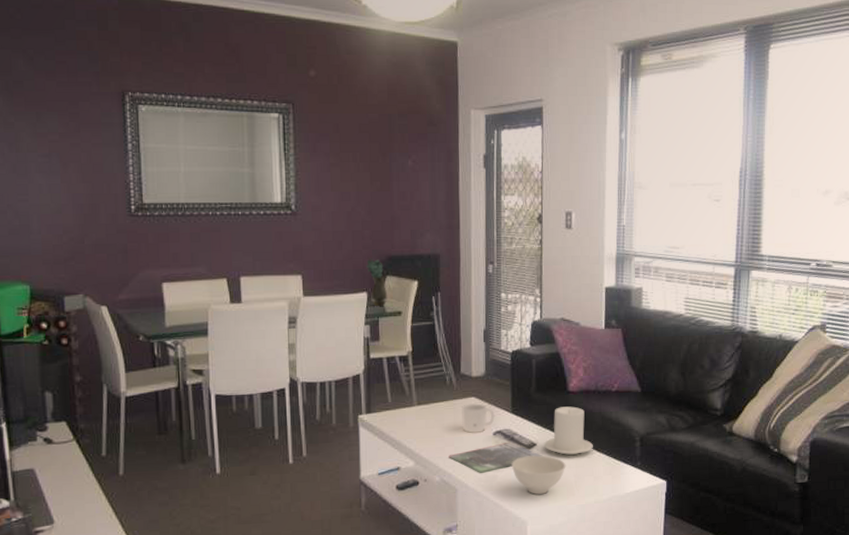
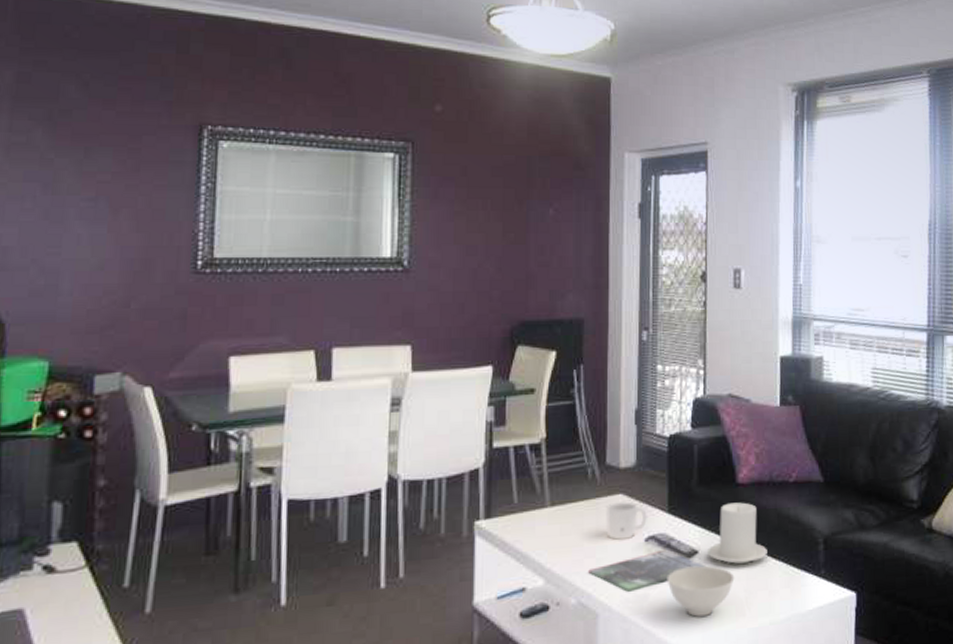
vase: present [366,257,388,307] -> none [493,322,519,384]

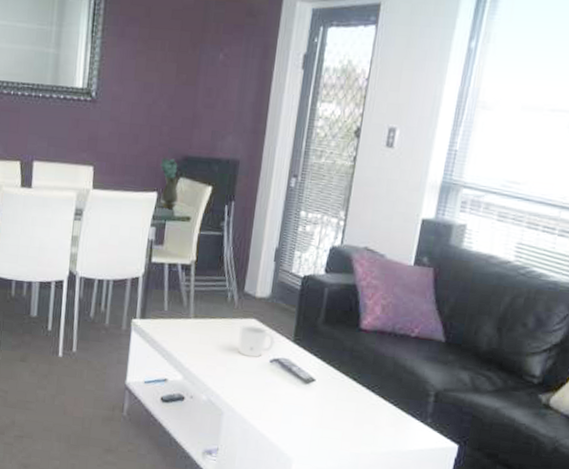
vase: none [493,322,519,384] -> present [160,155,179,210]
magazine: present [588,549,706,592] -> none [219,372,321,401]
bowl: present [667,565,735,617] -> none [284,390,345,434]
candle: present [708,502,767,564] -> none [324,344,380,399]

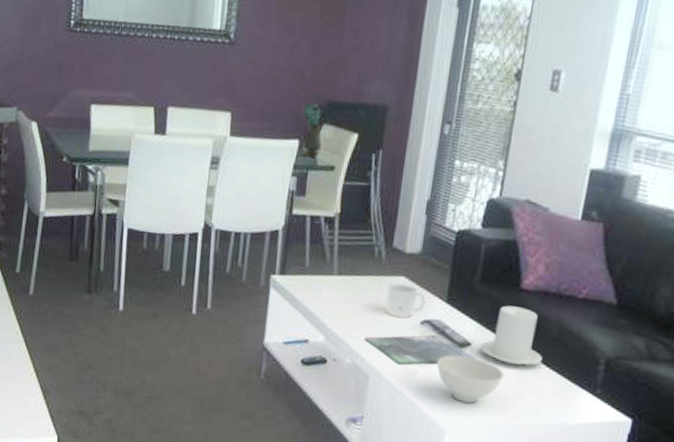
magazine: none [219,372,321,401] -> present [364,335,477,365]
bowl: none [284,390,345,434] -> present [436,355,504,404]
candle: none [324,344,380,399] -> present [480,305,543,366]

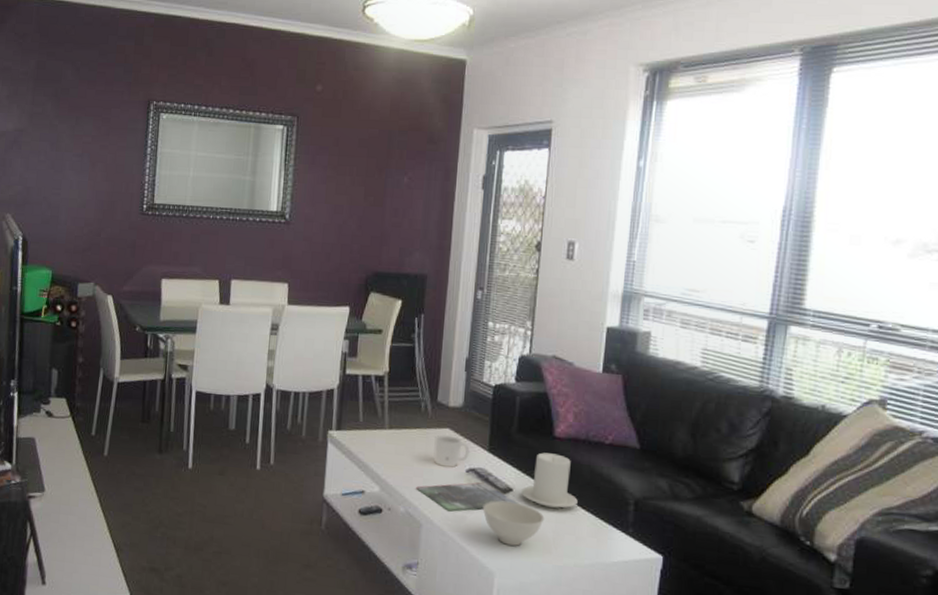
vase: present [302,100,322,159] -> none [352,271,370,323]

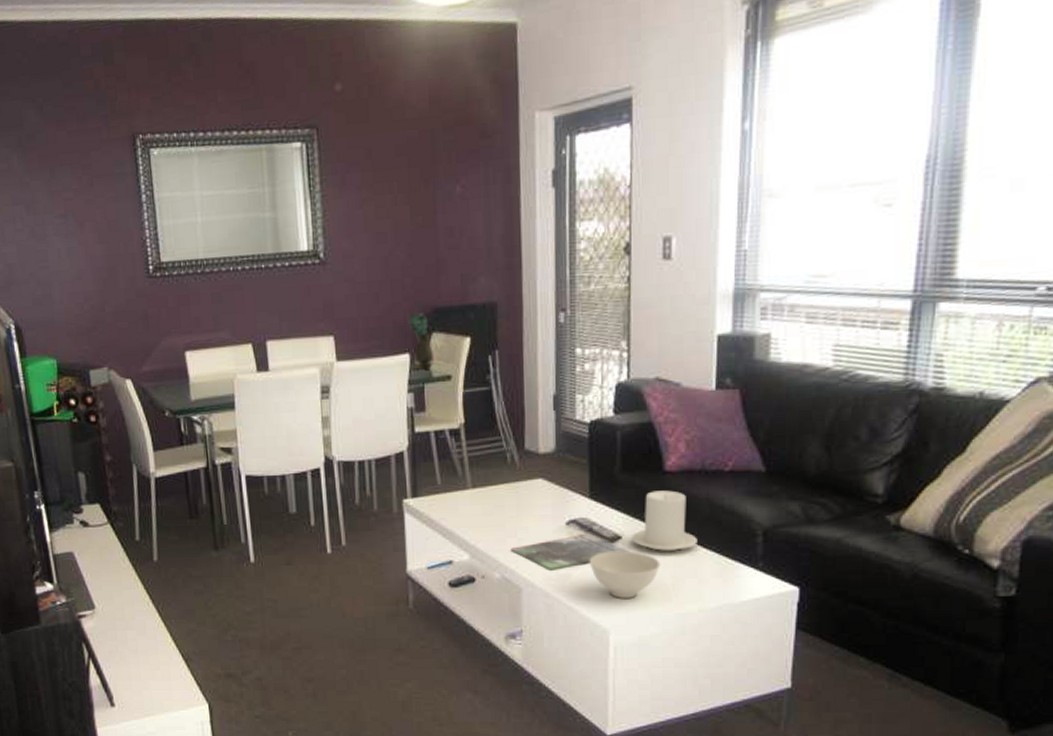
vase: none [352,271,370,323] -> present [408,310,435,371]
mug: present [433,435,470,468] -> none [526,486,568,523]

